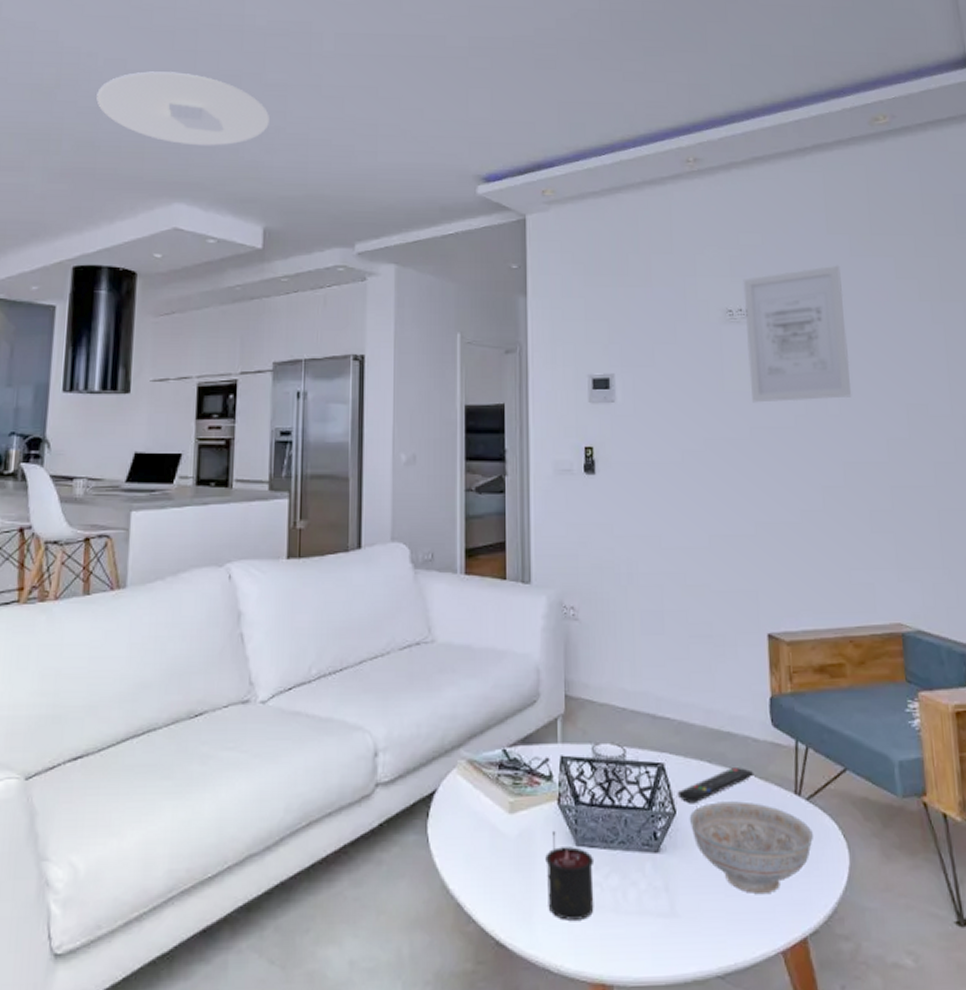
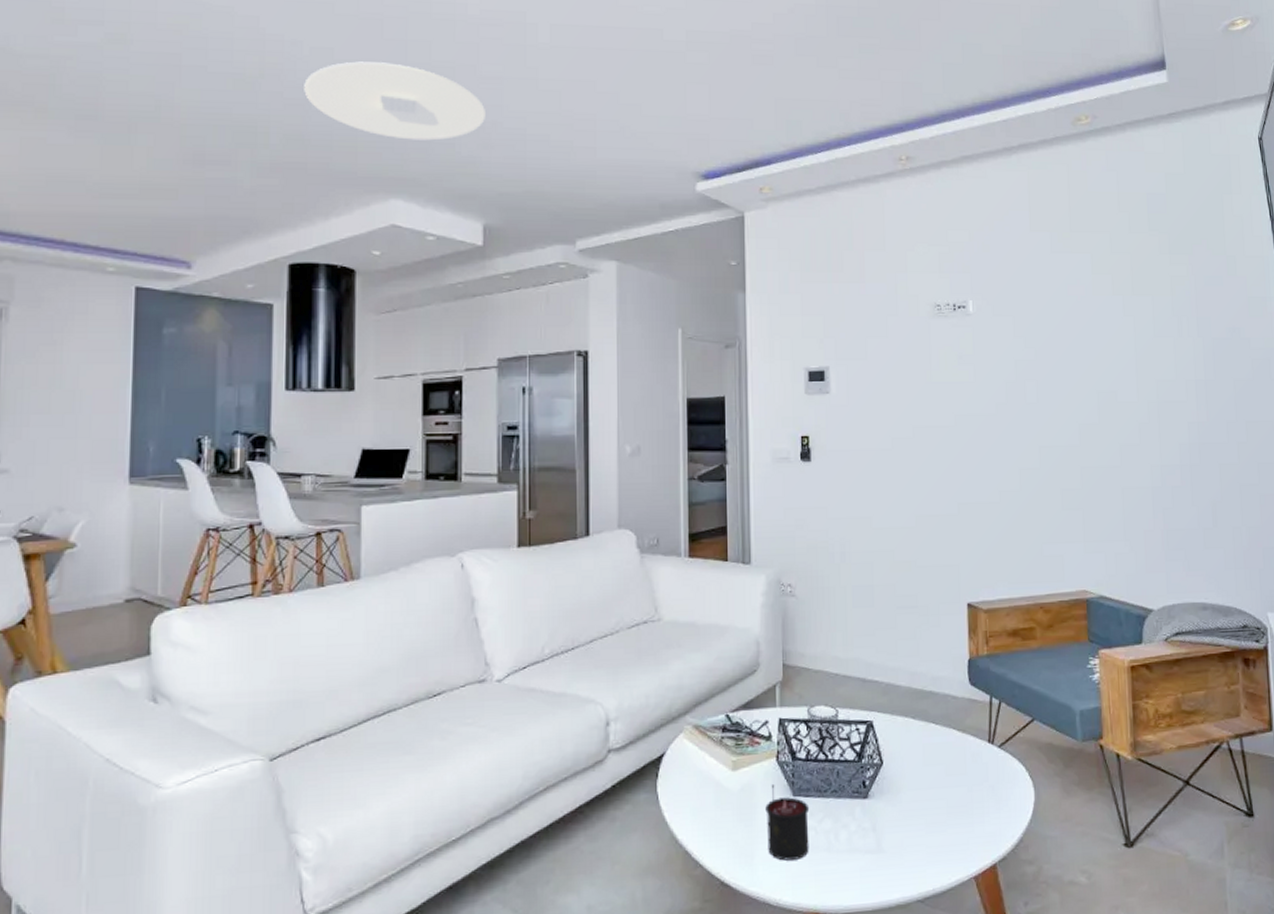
remote control: present [677,766,754,804] -> none [884,721,953,755]
decorative bowl: present [689,801,813,893] -> none [894,751,1003,829]
wall art: present [743,265,852,403] -> none [951,261,1049,392]

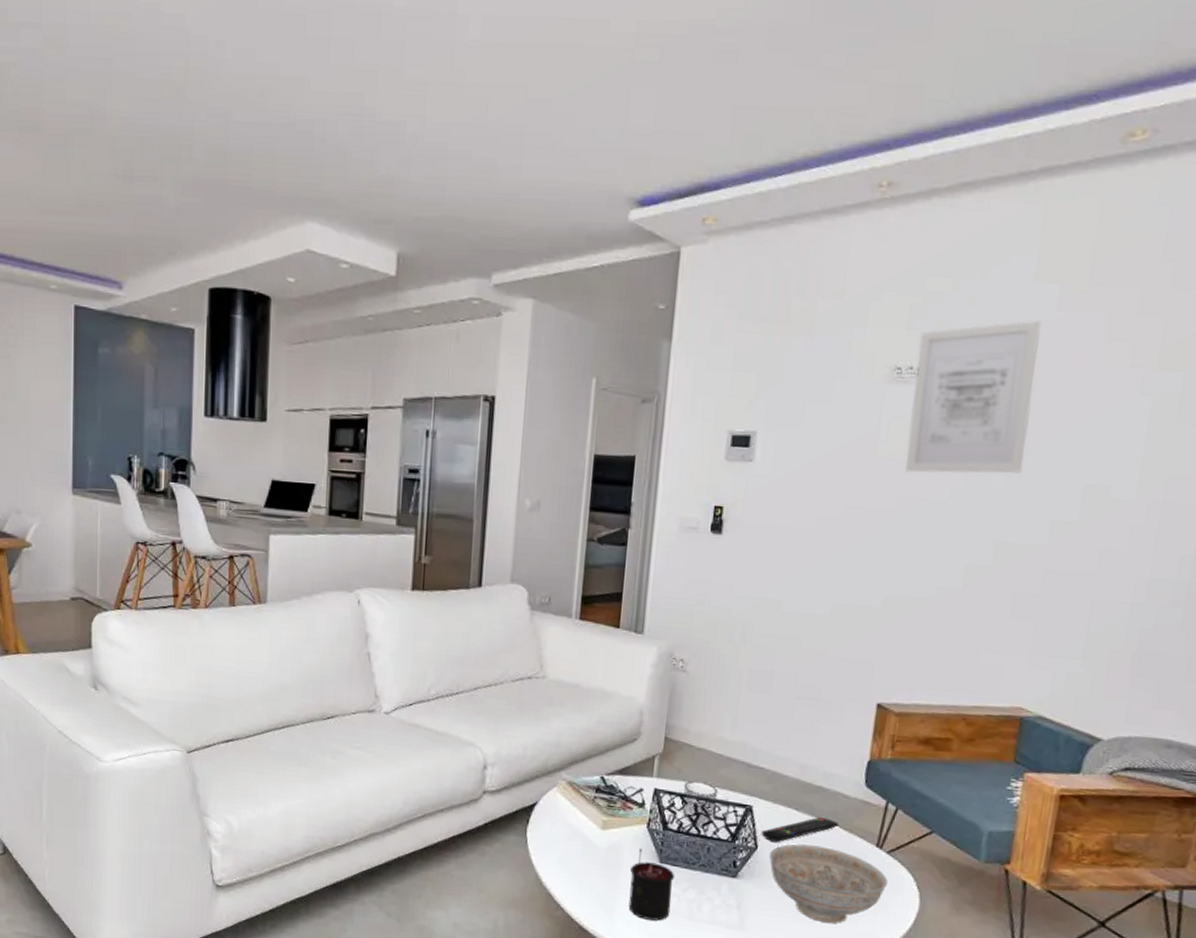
ceiling light: present [304,61,485,141] -> none [226,65,407,157]
remote control: none [884,721,953,755] -> present [761,816,840,843]
decorative bowl: none [894,751,1003,829] -> present [768,843,888,924]
wall art: none [951,261,1049,392] -> present [905,320,1042,474]

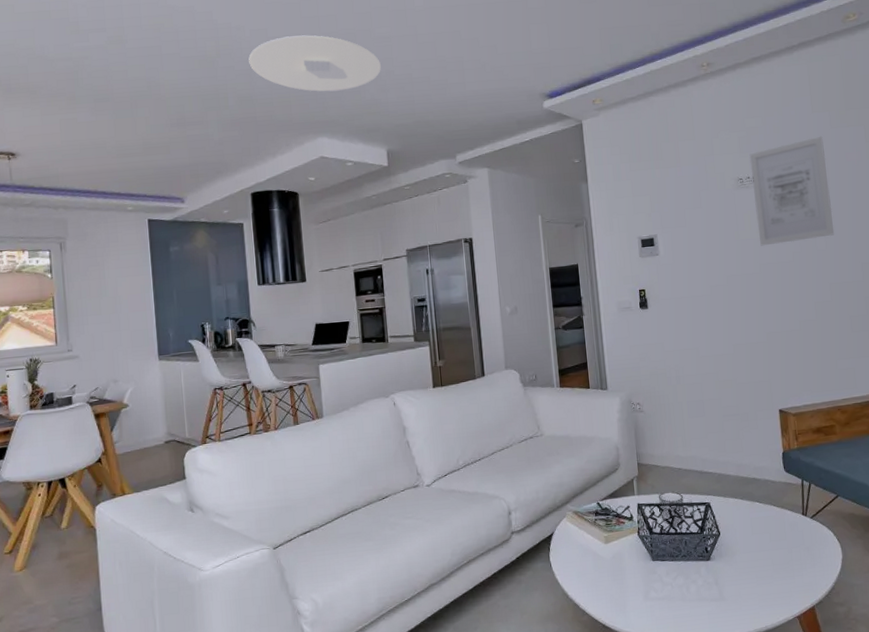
ceiling light: none [226,65,407,157] -> present [248,35,381,92]
candle: present [628,849,676,921] -> none [632,553,668,608]
remote control: present [761,816,840,843] -> none [720,500,774,527]
decorative bowl: present [768,843,888,924] -> none [729,522,816,581]

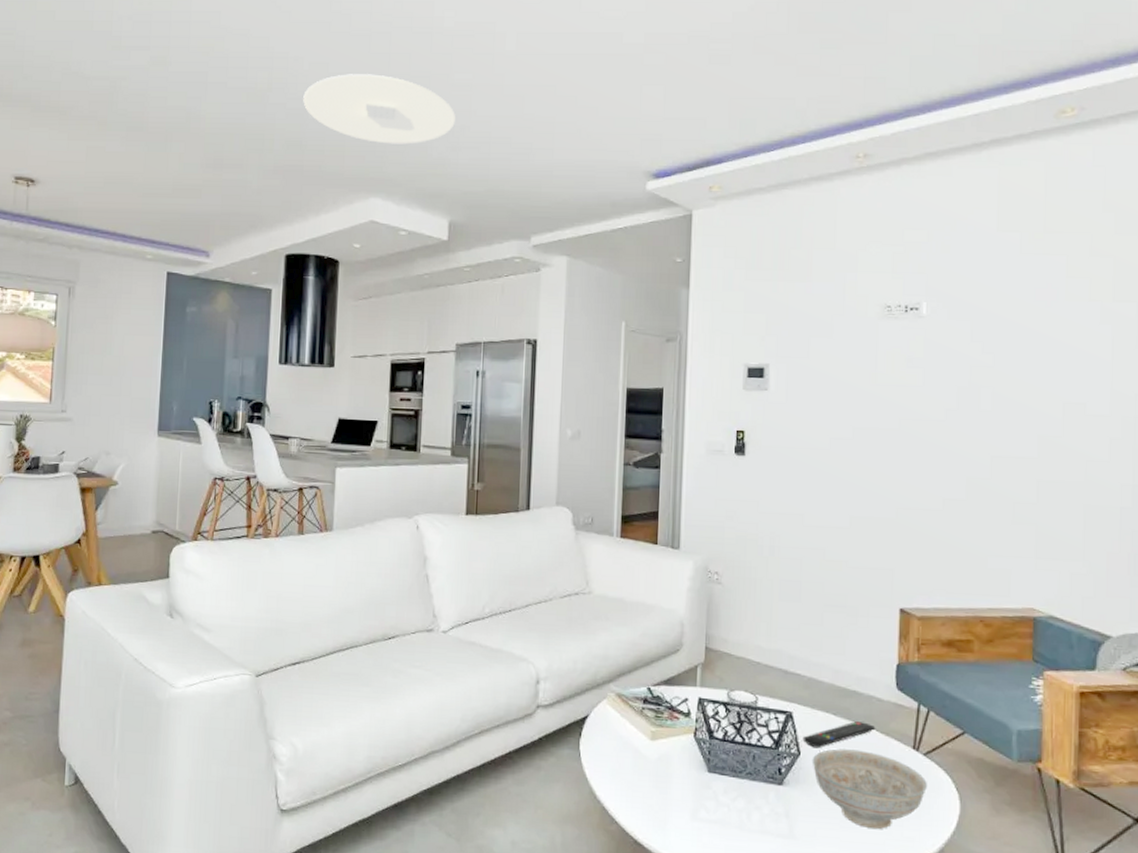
remote control: none [720,500,774,527] -> present [802,720,876,749]
decorative bowl: none [729,522,816,581] -> present [812,748,927,829]
wall art: present [749,136,835,246] -> none [903,263,1008,396]

